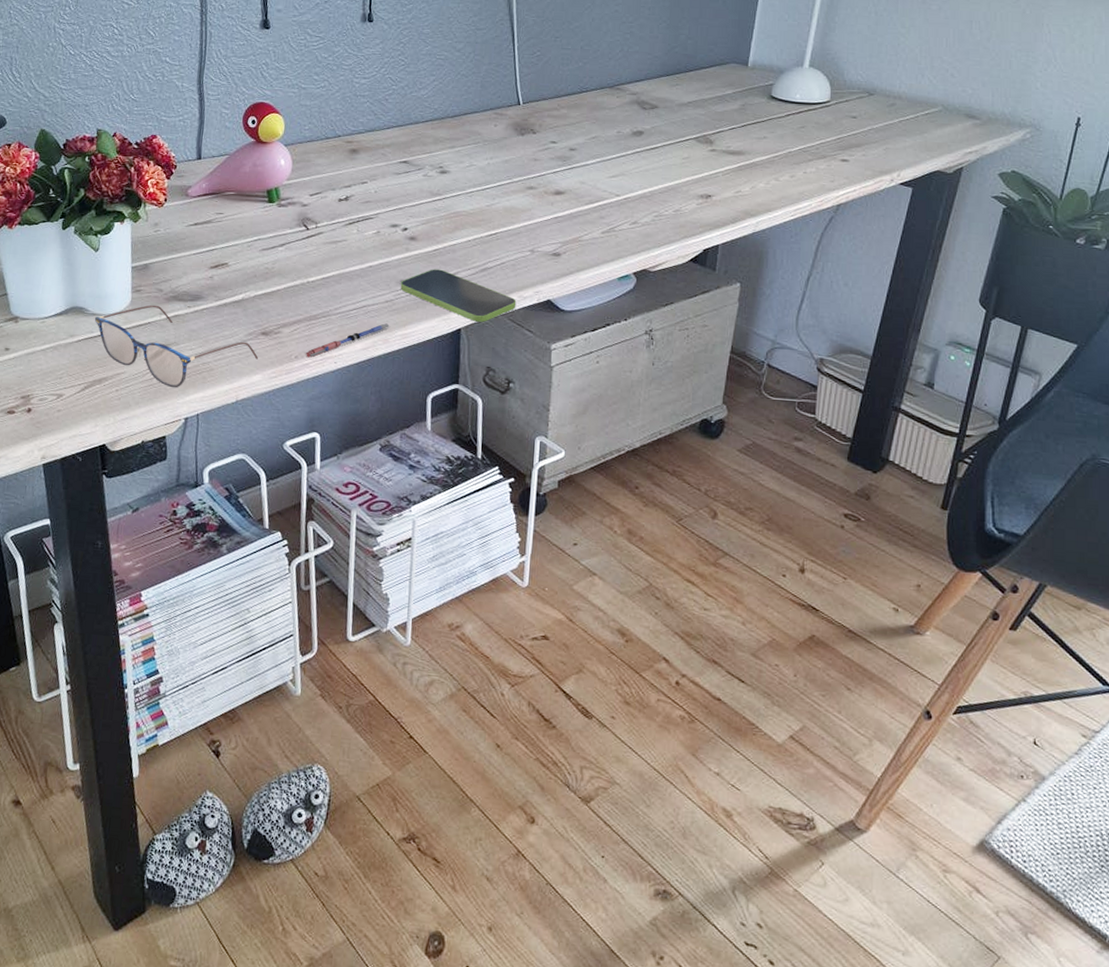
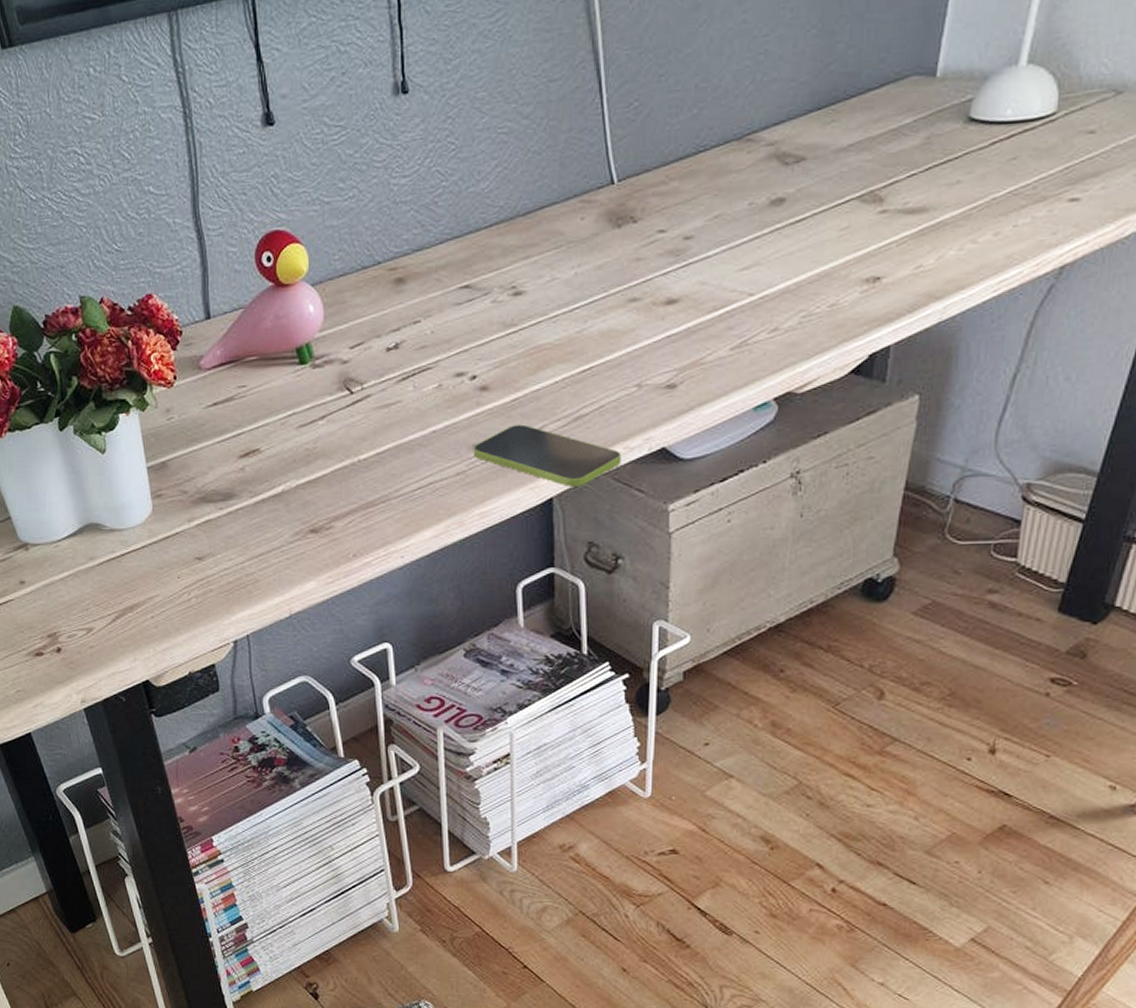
glasses: present [94,304,259,388] -> none [114,510,310,608]
pen: present [305,323,390,358] -> none [364,501,464,554]

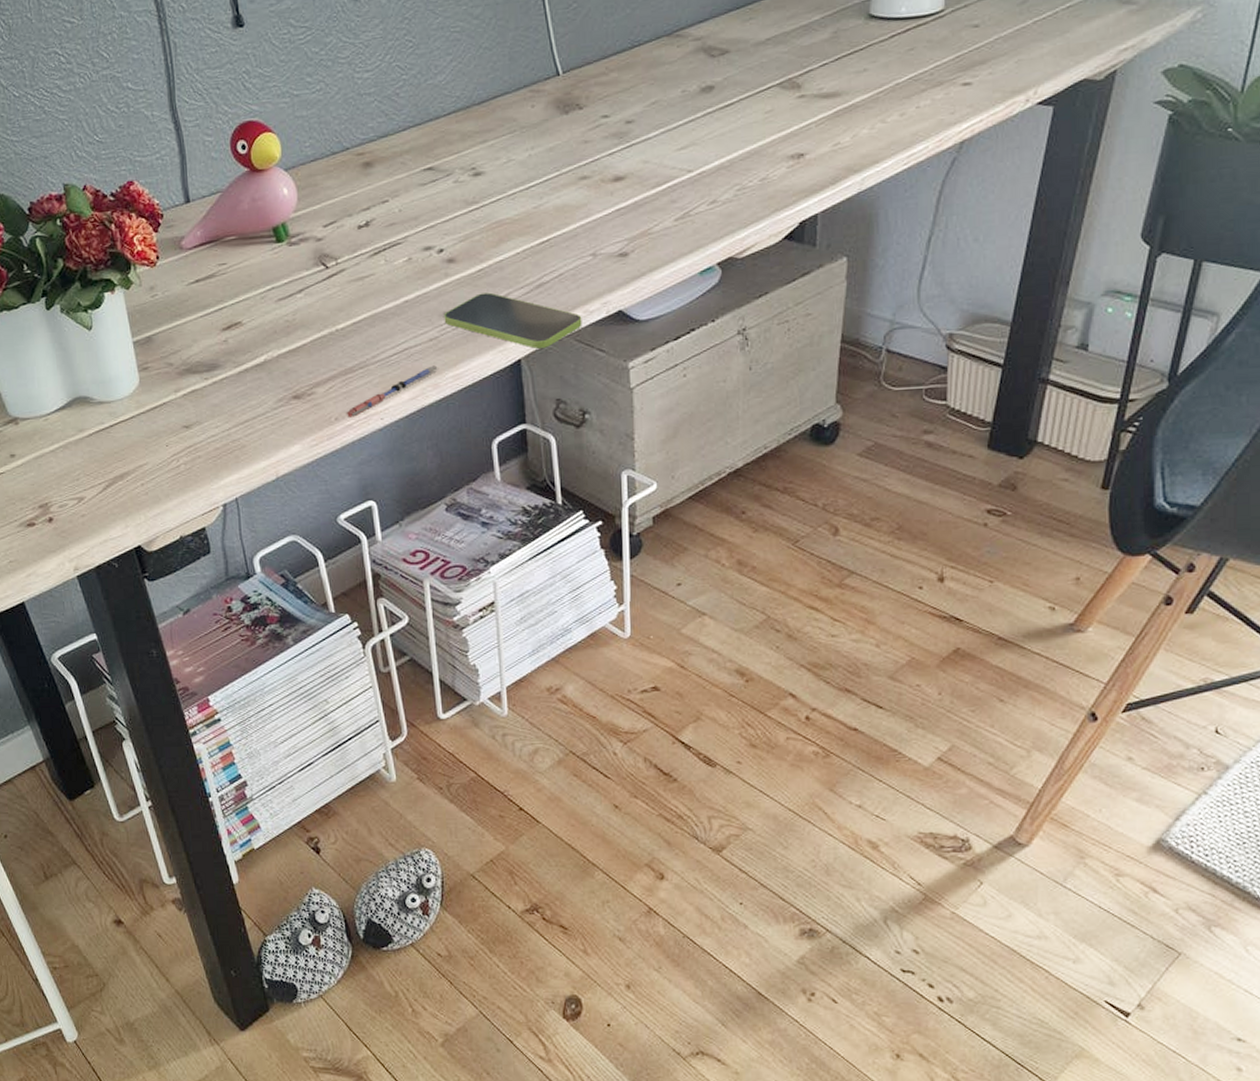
pen: none [364,501,464,554] -> present [346,365,438,418]

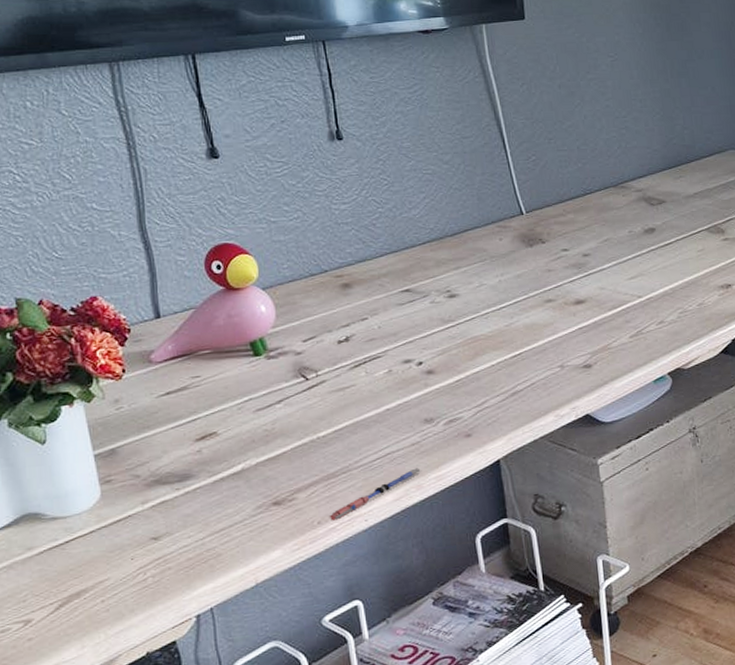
phone: present [444,292,582,349] -> none [425,400,555,450]

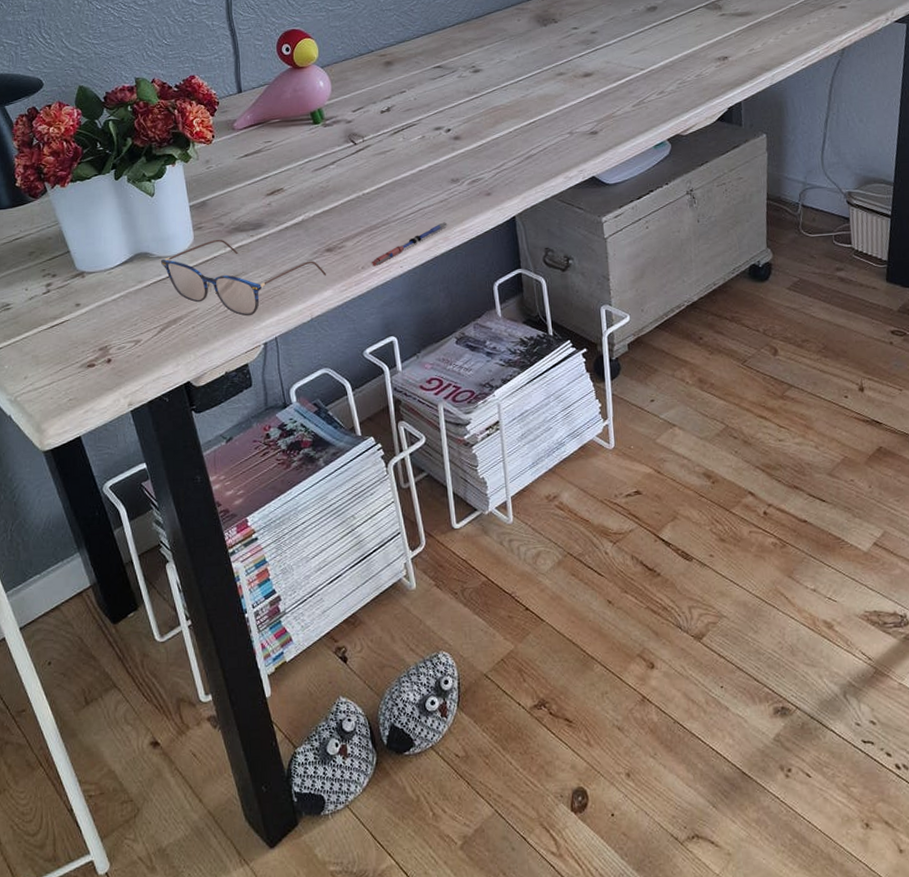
glasses: none [56,494,275,585] -> present [160,239,327,317]

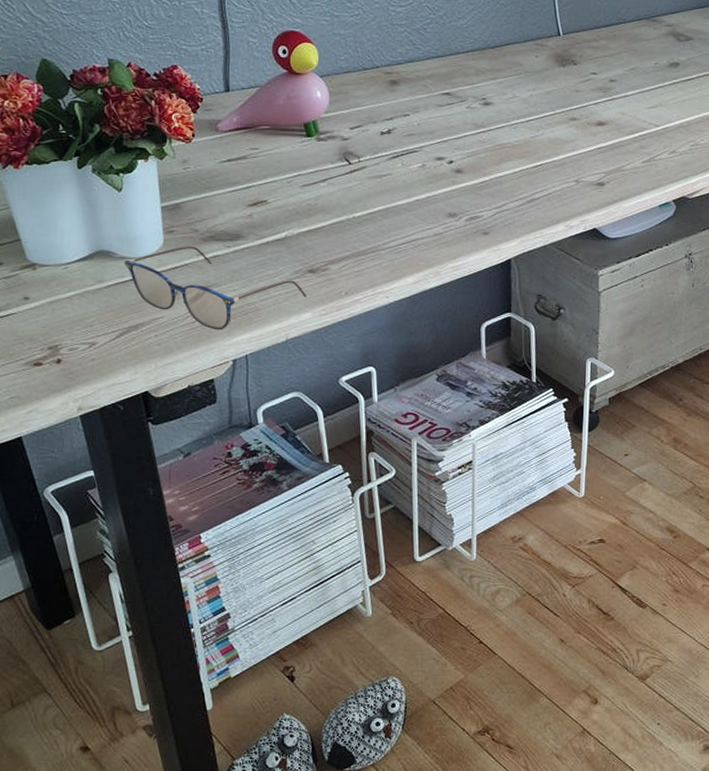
pen: present [371,222,448,266] -> none [355,256,440,294]

